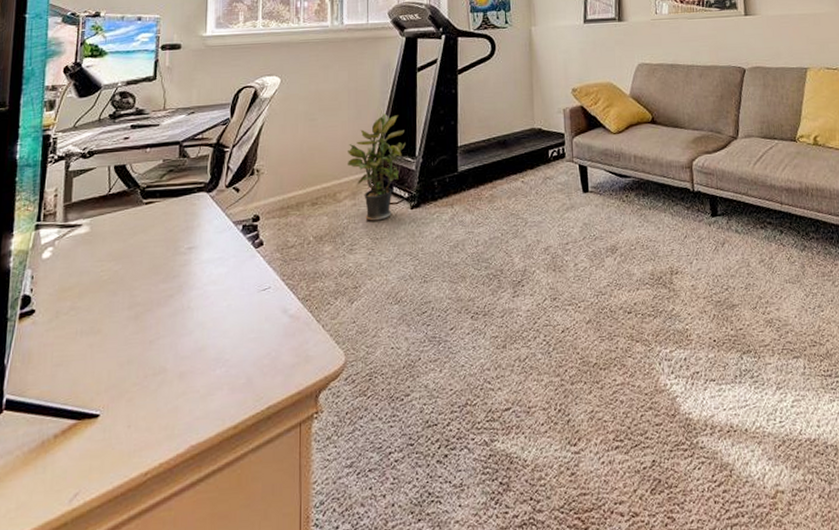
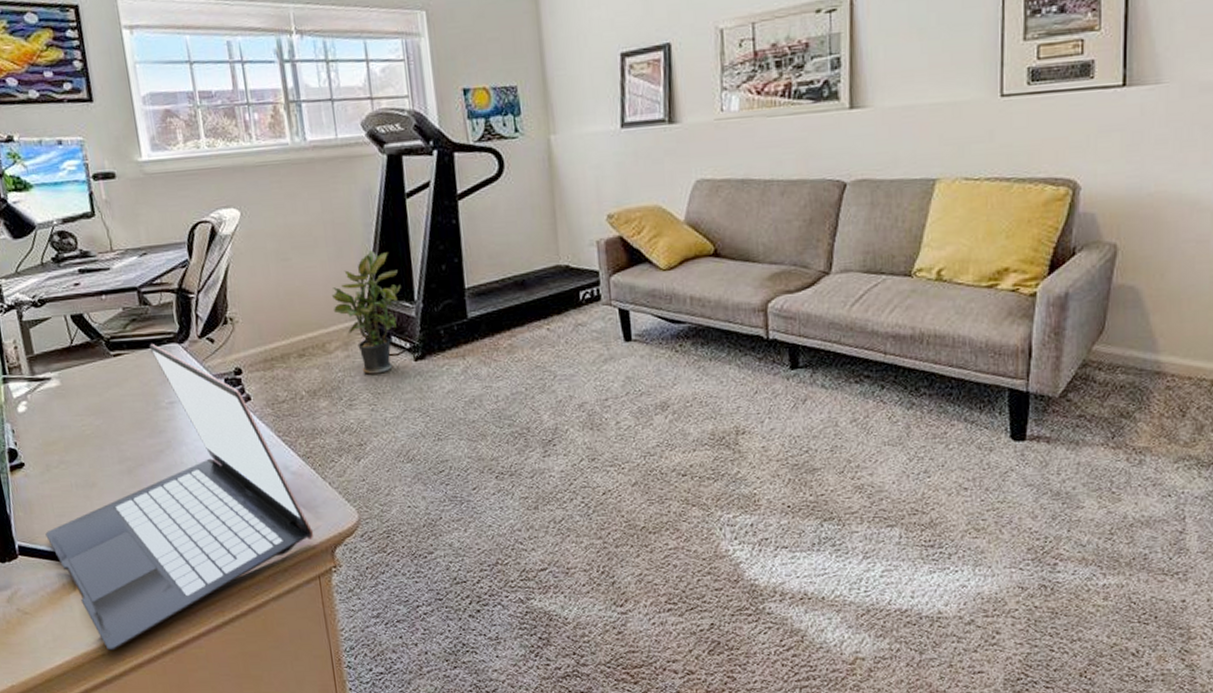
laptop: none [37,193,302,520] -> present [45,344,314,652]

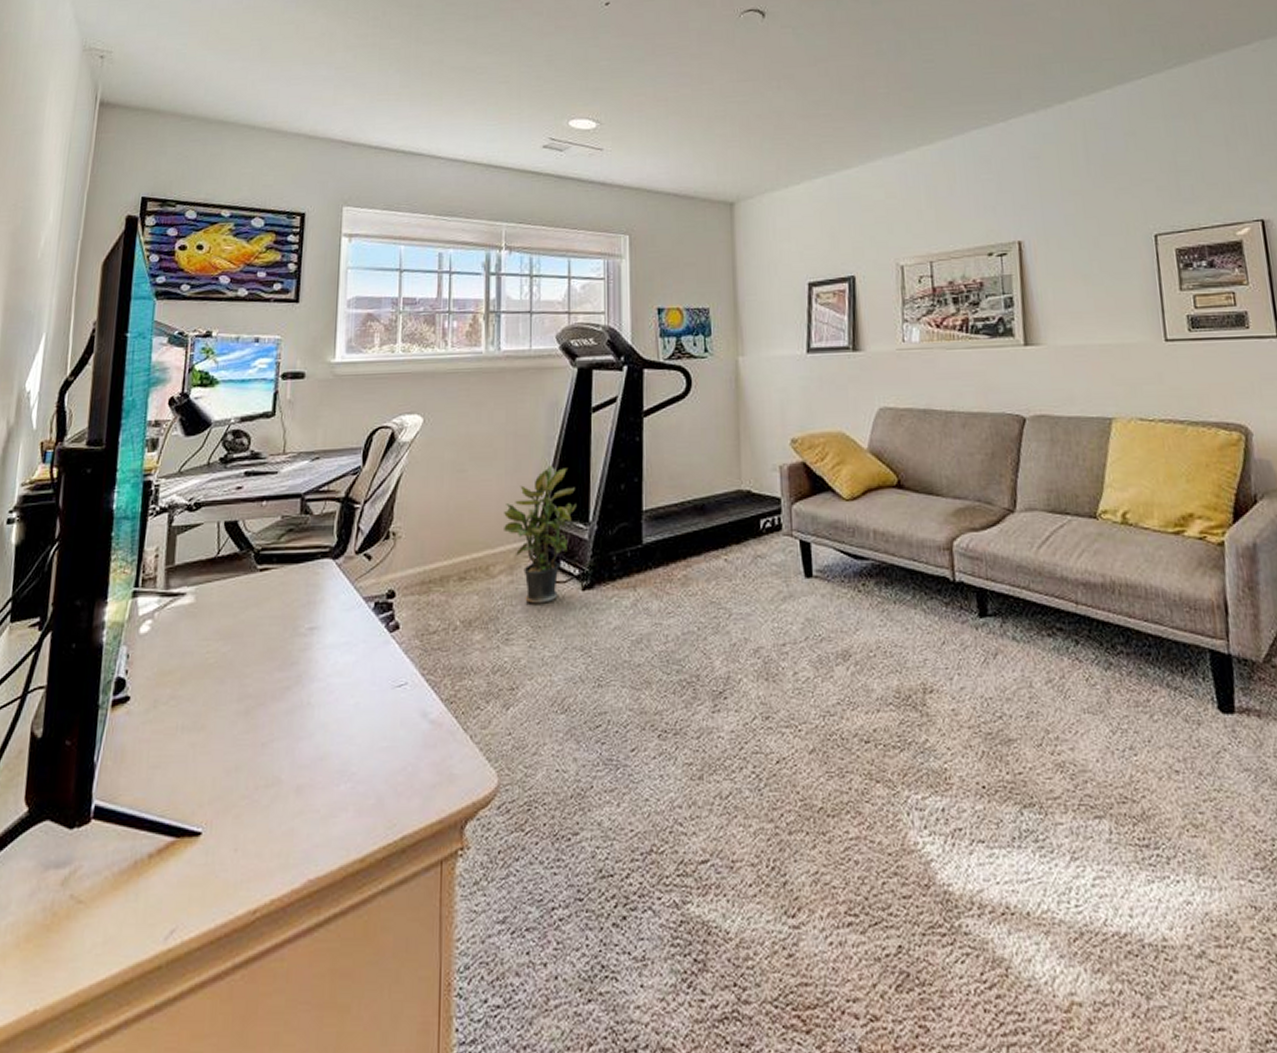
laptop: present [45,344,314,652] -> none [131,558,444,963]

